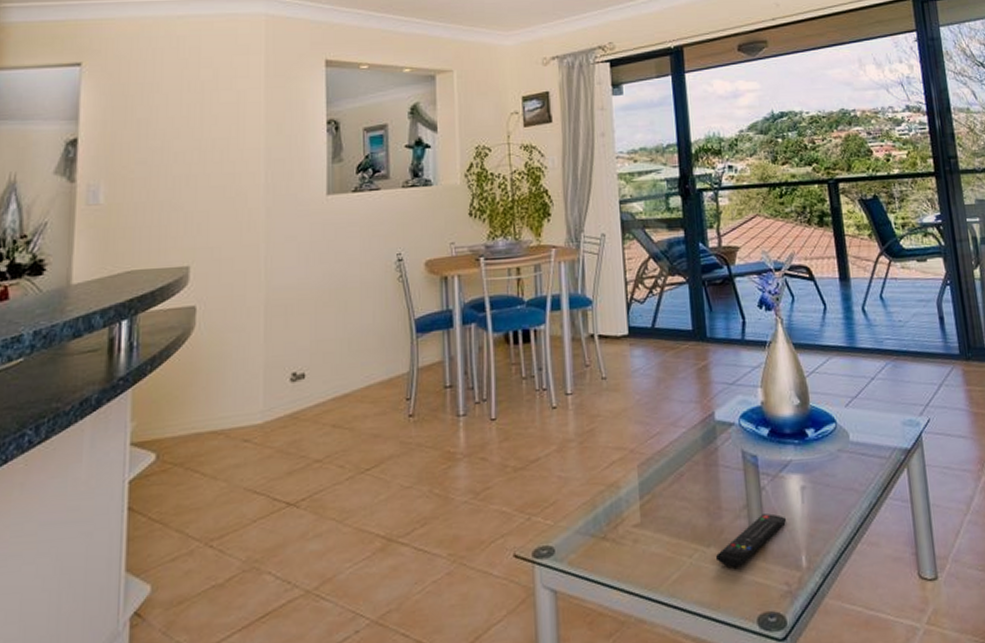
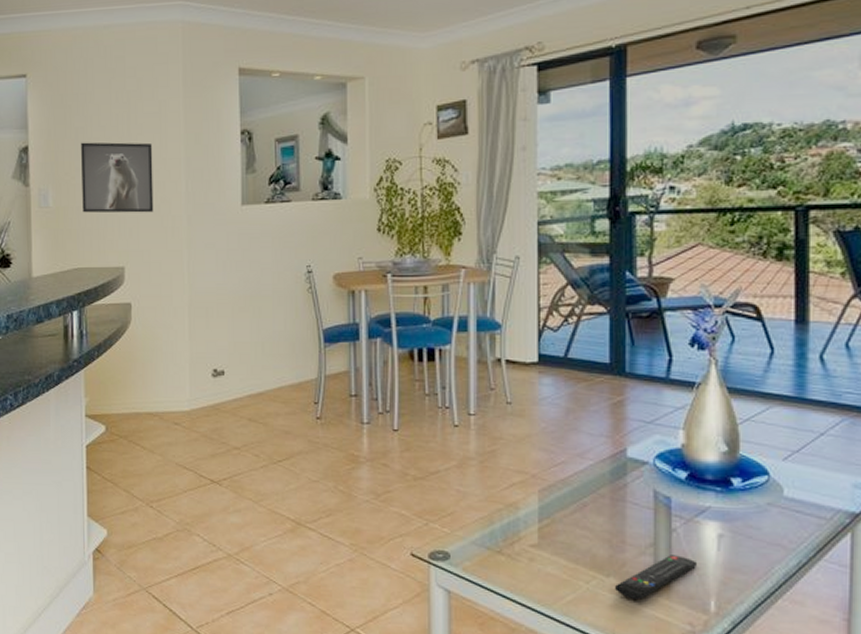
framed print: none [141,133,228,209] -> present [81,142,154,213]

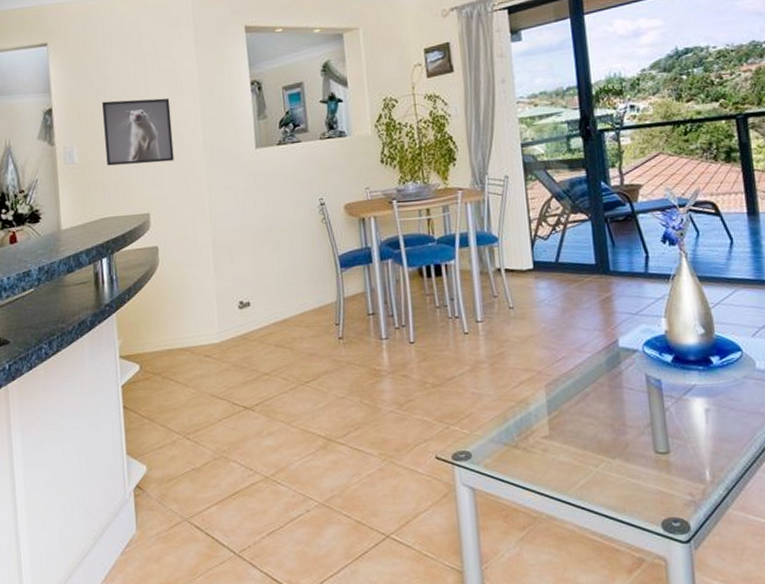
remote control: present [615,555,696,600] -> none [621,432,690,477]

